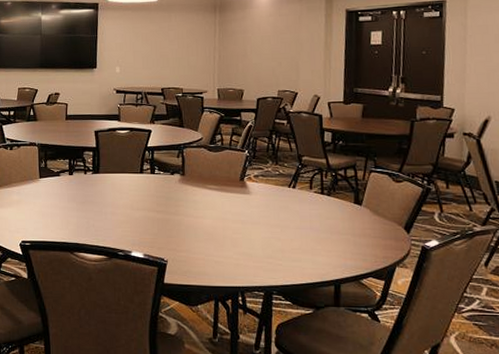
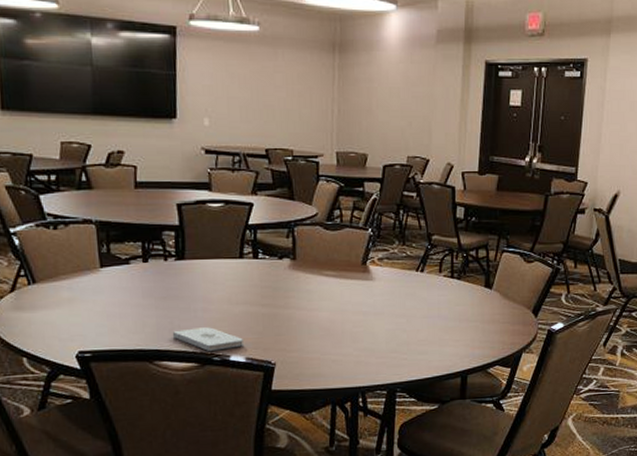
notepad: none [88,227,142,247] -> present [172,327,243,351]

